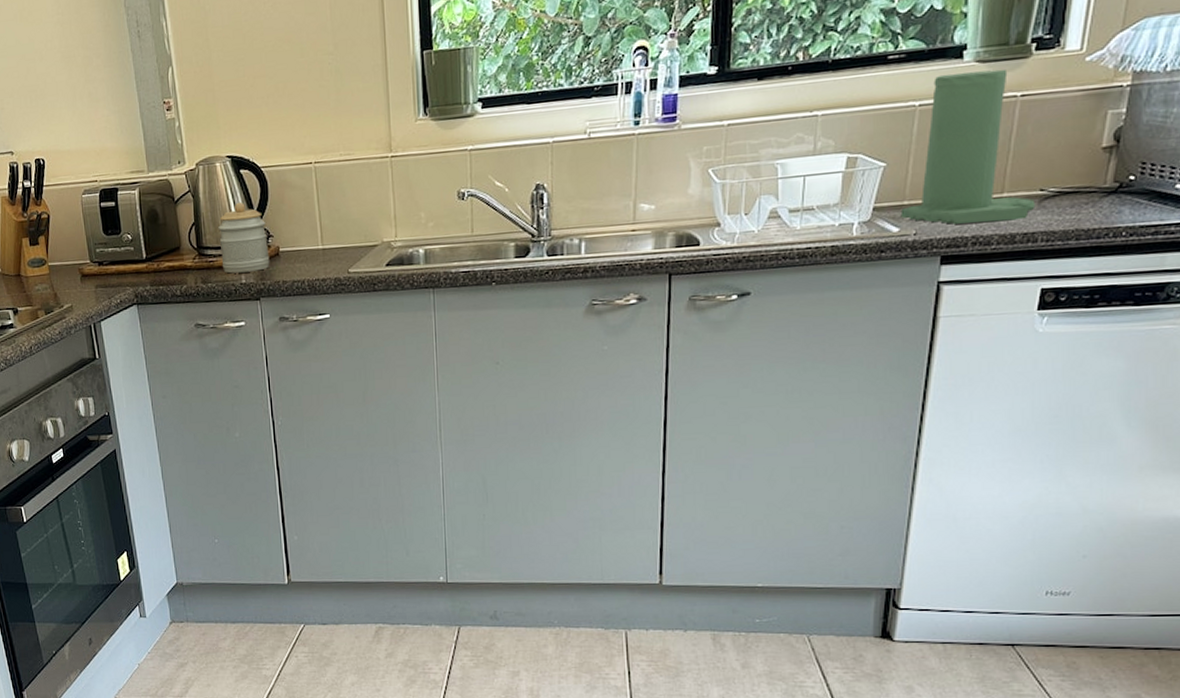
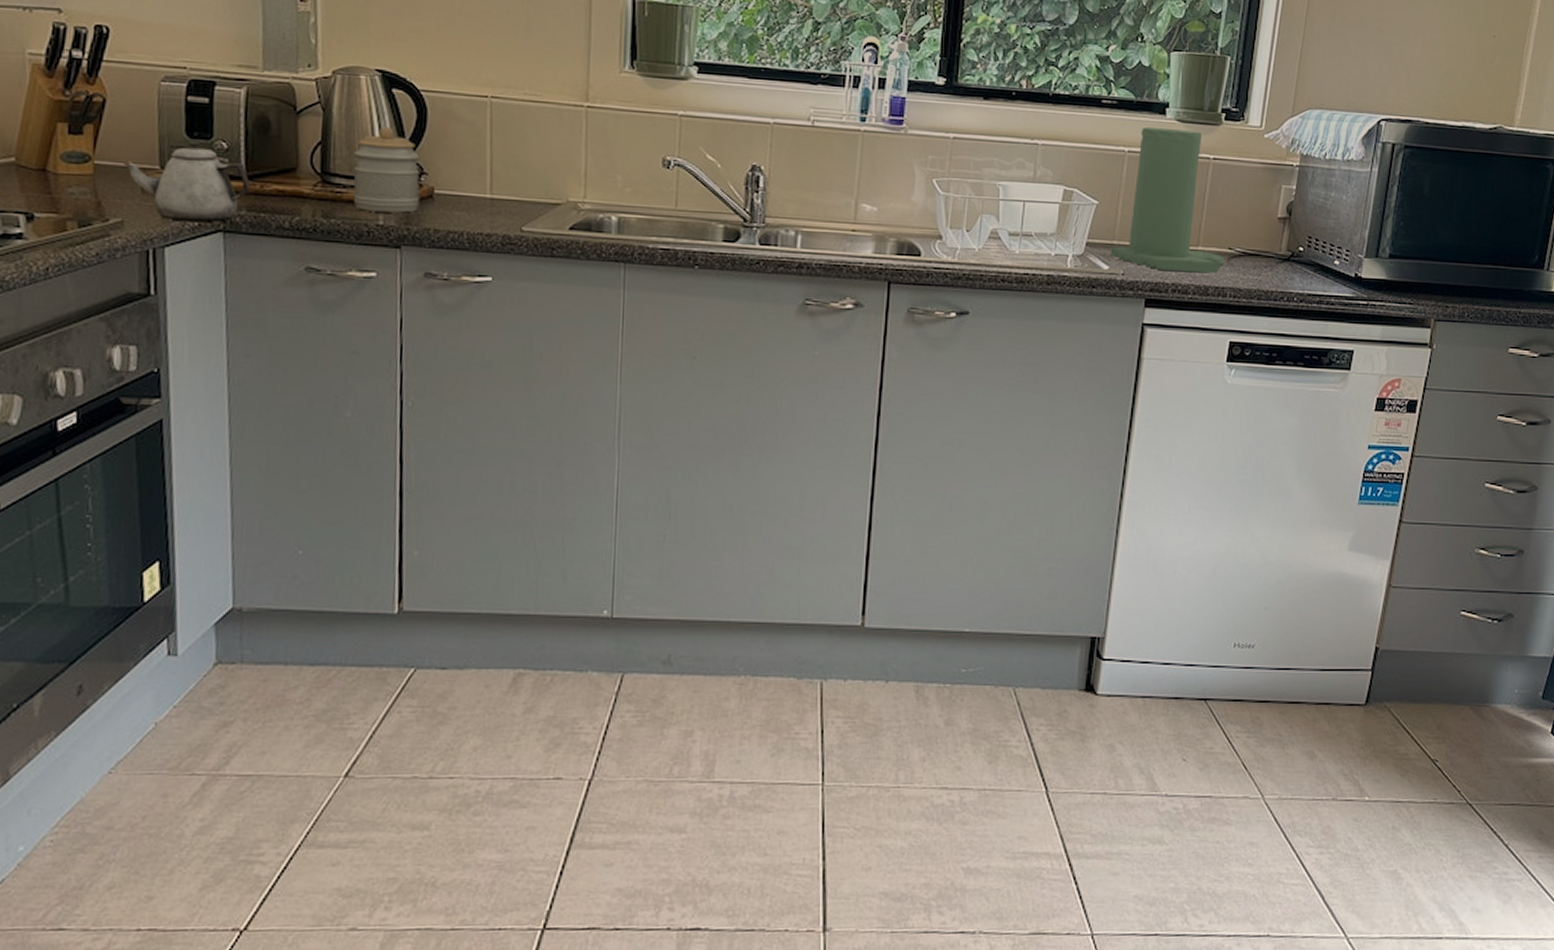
teapot: none [66,237,151,301] -> present [122,140,251,223]

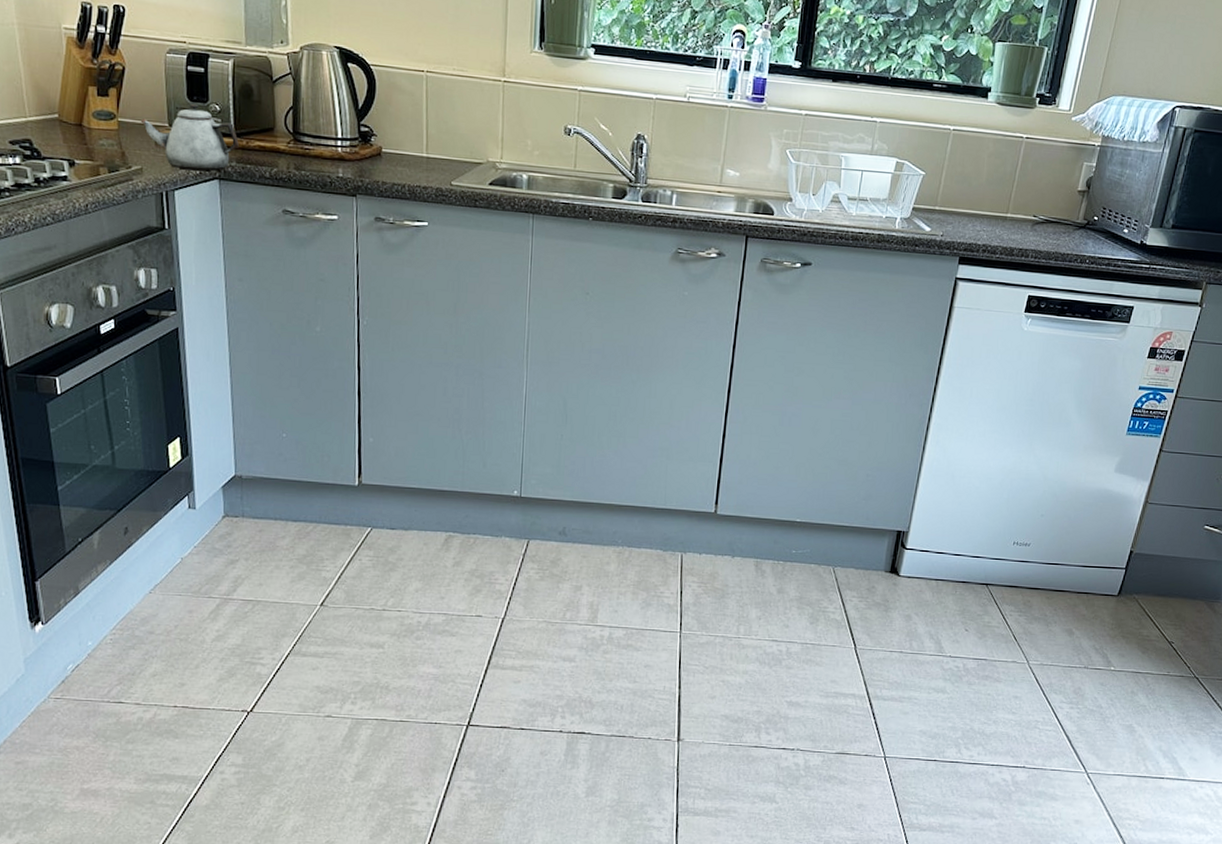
jar: present [352,126,420,213] -> none [317,94,371,168]
paper towel: present [1110,126,1225,274] -> none [932,108,1030,238]

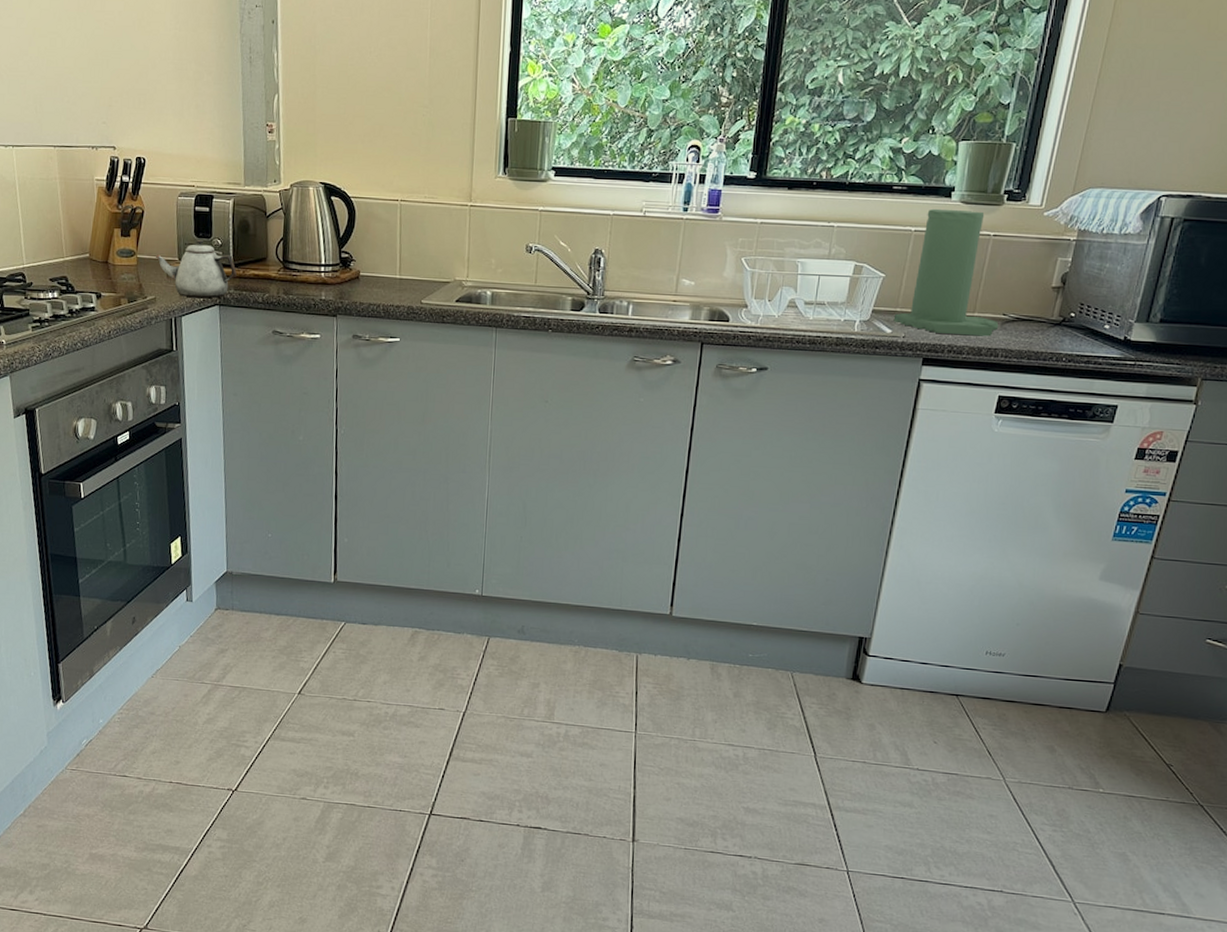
paper towel: none [932,108,1030,238] -> present [893,208,999,337]

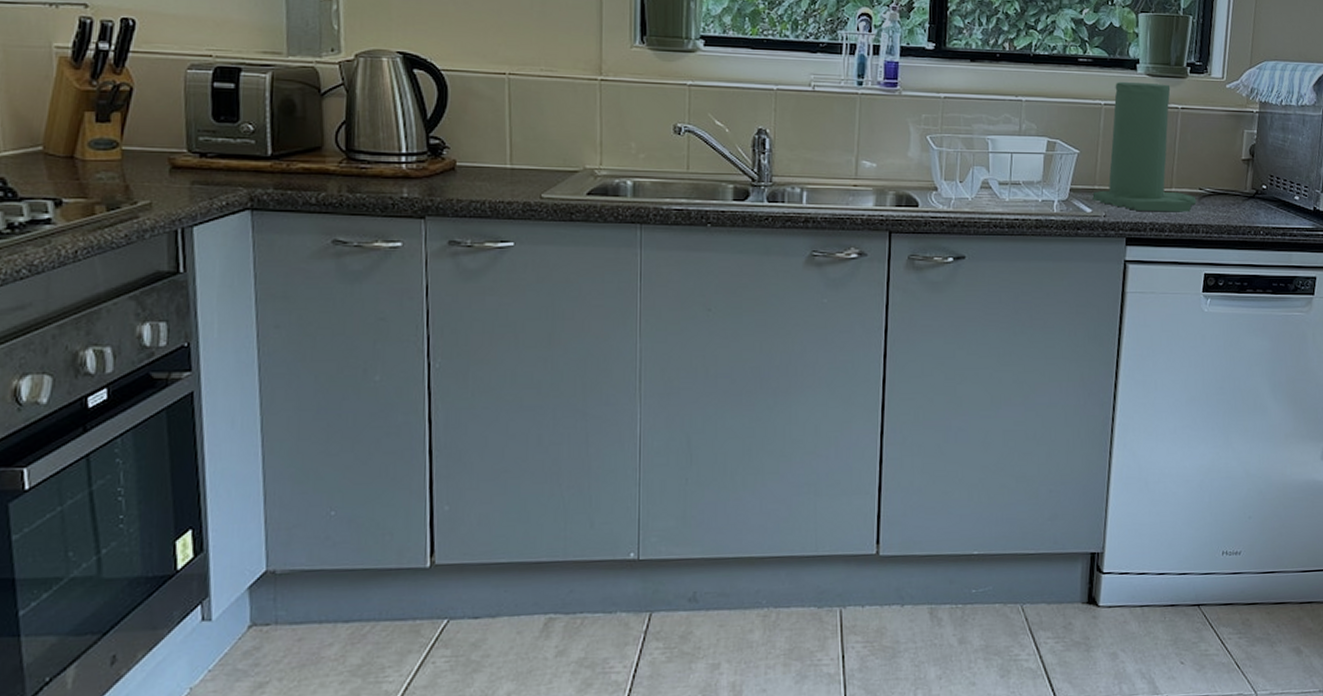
teapot: present [155,239,237,299] -> none [150,124,277,202]

